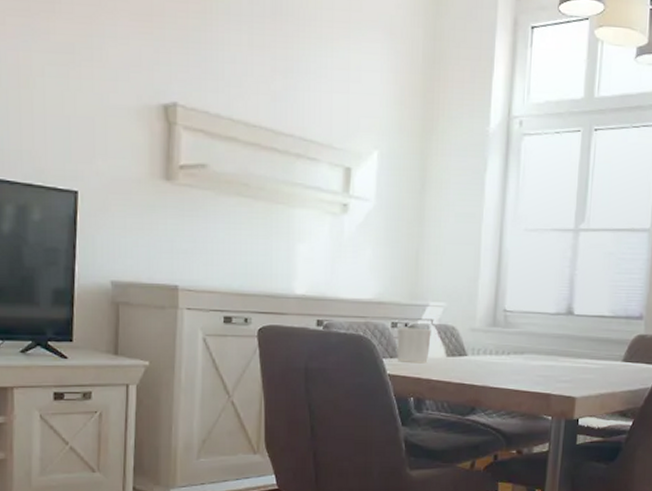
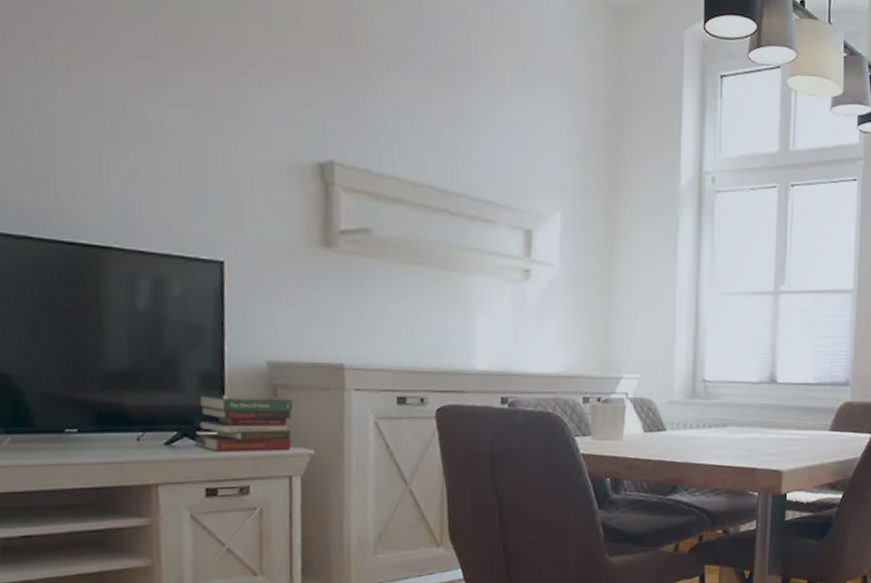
books: none [45,309,132,362] -> present [194,394,293,453]

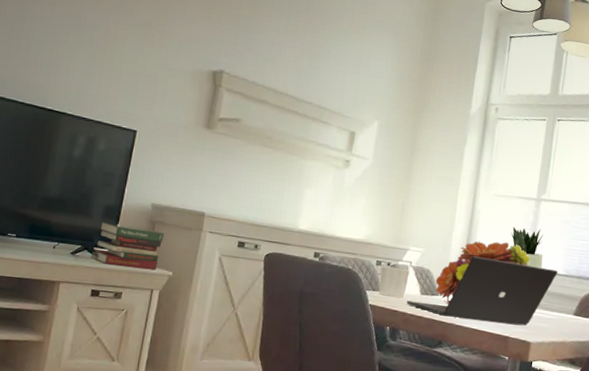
laptop: none [627,375,807,455] -> present [406,256,558,326]
flower bouquet: none [660,352,774,438] -> present [435,241,531,303]
planter: none [747,329,788,380] -> present [511,227,543,269]

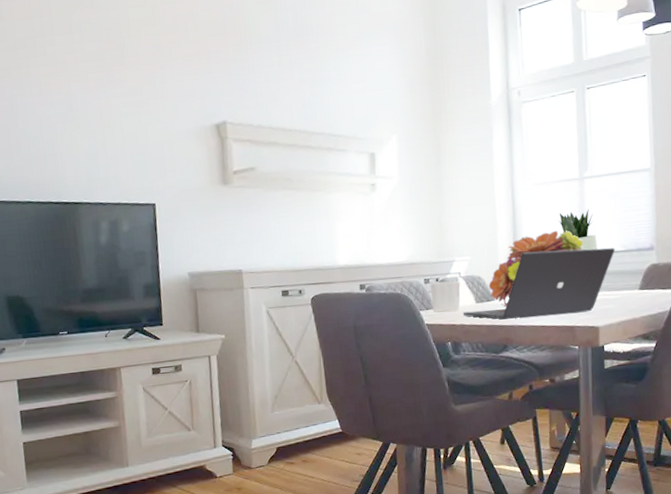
books: present [90,221,165,271] -> none [142,297,209,342]

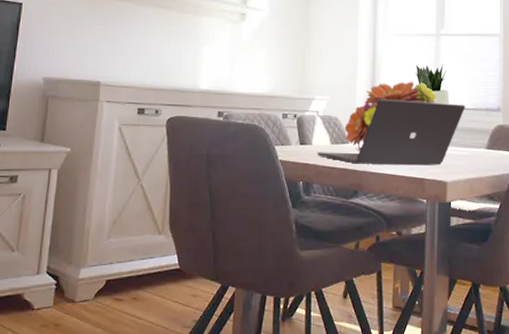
mug: present [430,281,461,313] -> none [287,118,317,151]

